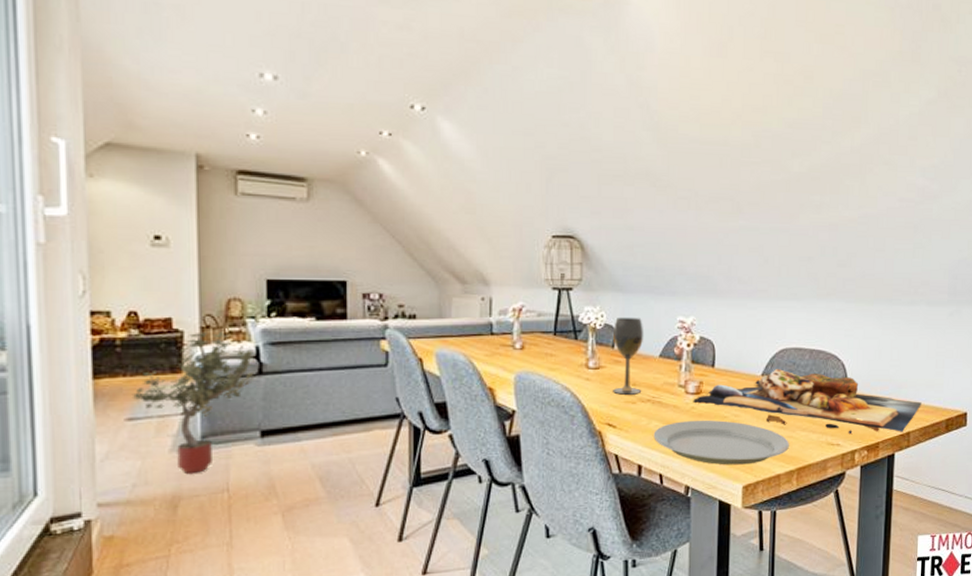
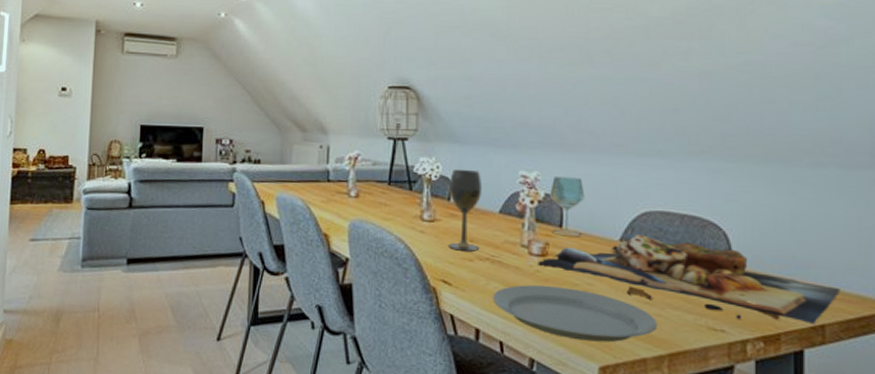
potted tree: present [131,331,256,473] -> none [35,168,127,292]
wine glass: none [704,320,734,375] -> present [550,175,585,237]

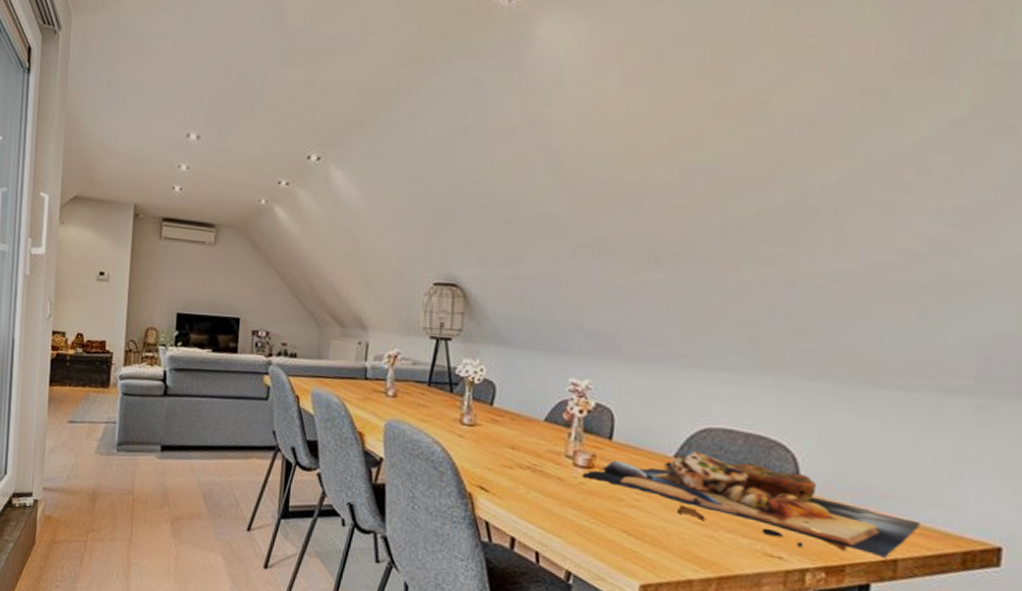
wine glass: present [448,169,483,252] -> none [488,373,529,459]
plate: present [492,284,657,343] -> none [531,496,708,561]
wine glass: present [550,175,585,237] -> none [601,385,640,451]

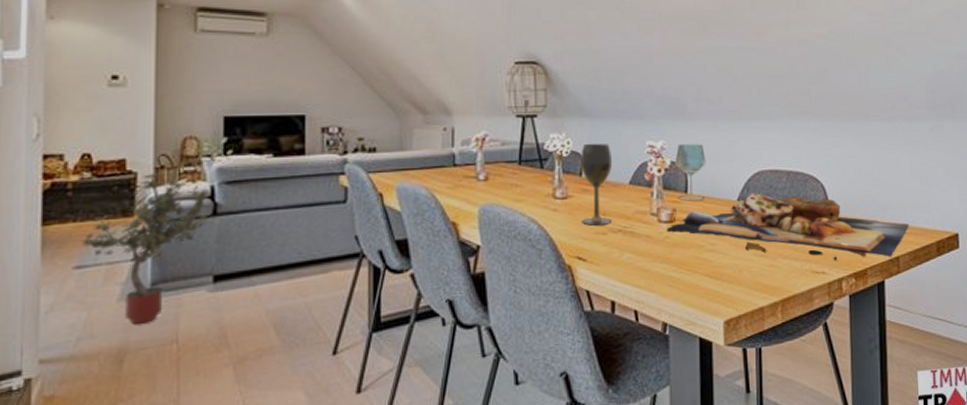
potted tree: none [73,354,163,475] -> present [81,171,210,324]
wine glass: none [488,373,529,459] -> present [581,143,613,226]
wine glass: none [601,385,640,451] -> present [675,143,706,202]

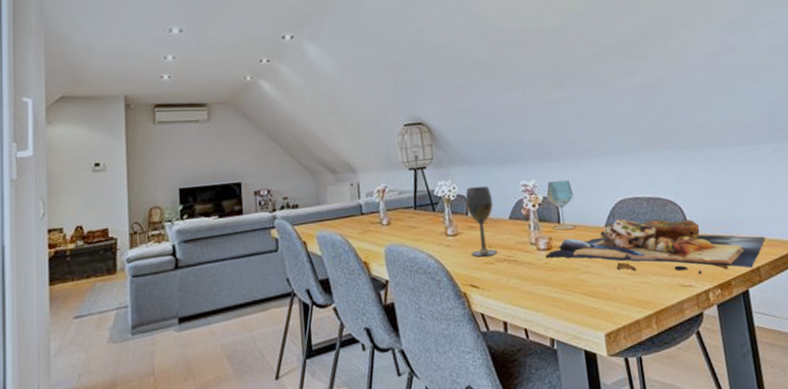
potted tree: present [81,171,210,324] -> none [78,235,173,361]

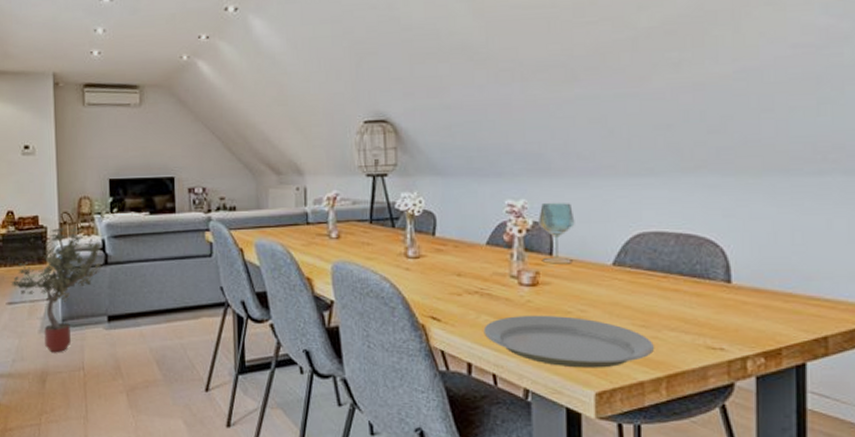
potted tree: none [78,235,173,361] -> present [10,227,103,352]
wine glass: present [465,186,497,257] -> none [433,202,468,286]
plate: none [513,272,643,315] -> present [483,315,654,368]
food platter: present [545,219,765,274] -> none [528,257,843,336]

